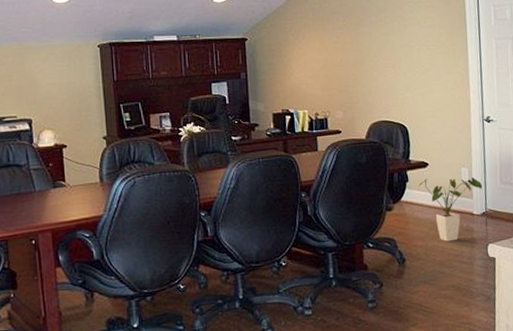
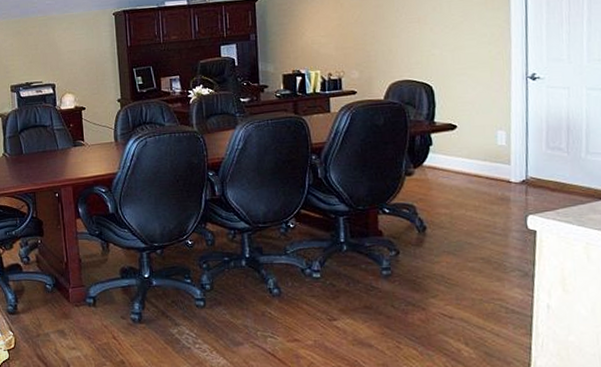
house plant: present [418,177,483,242] -> none [444,141,524,211]

